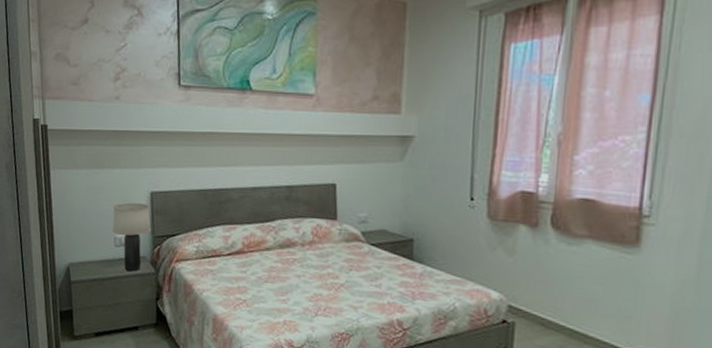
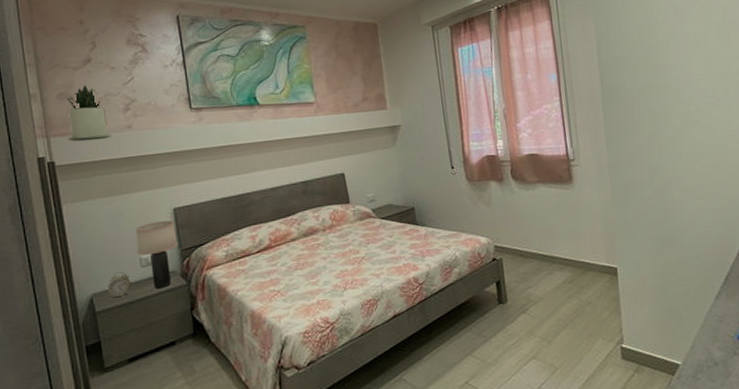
planter: none [61,48,100,108] -> present [66,85,112,142]
alarm clock: none [83,246,104,271] -> present [107,272,131,298]

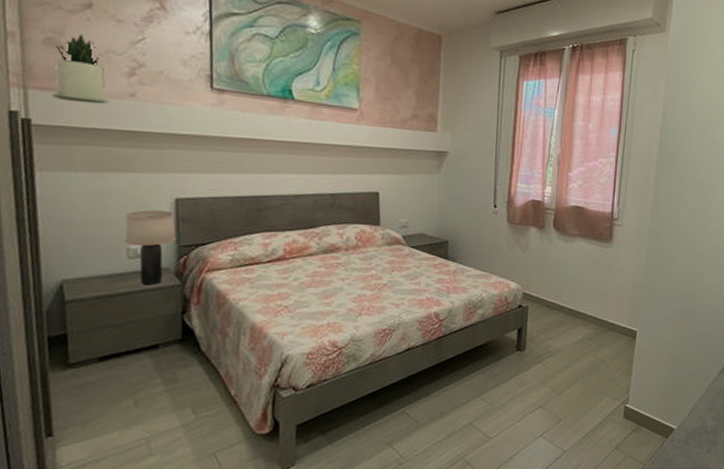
alarm clock: present [107,272,131,298] -> none [83,260,113,288]

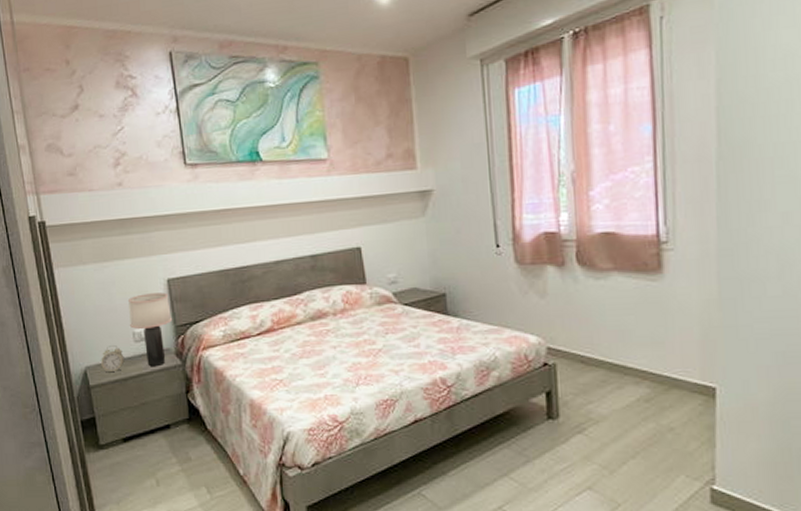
planter: present [52,34,109,104] -> none [55,136,102,200]
alarm clock: none [83,260,113,288] -> present [101,345,125,373]

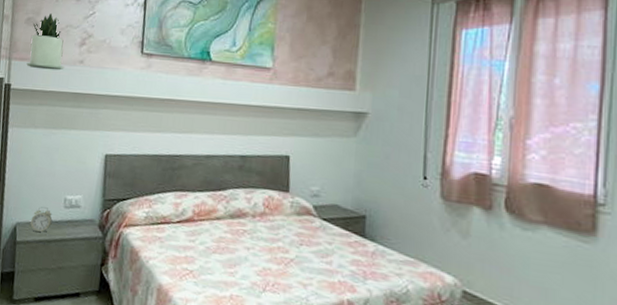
planter: none [55,136,102,200] -> present [26,13,64,71]
table lamp: present [128,292,173,367] -> none [63,164,104,235]

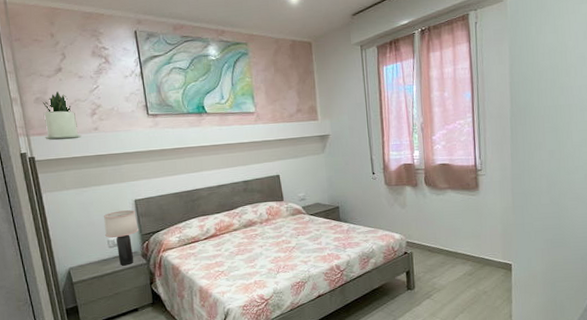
alarm clock: present [30,207,52,233] -> none [82,251,101,272]
table lamp: none [63,164,104,235] -> present [104,210,139,266]

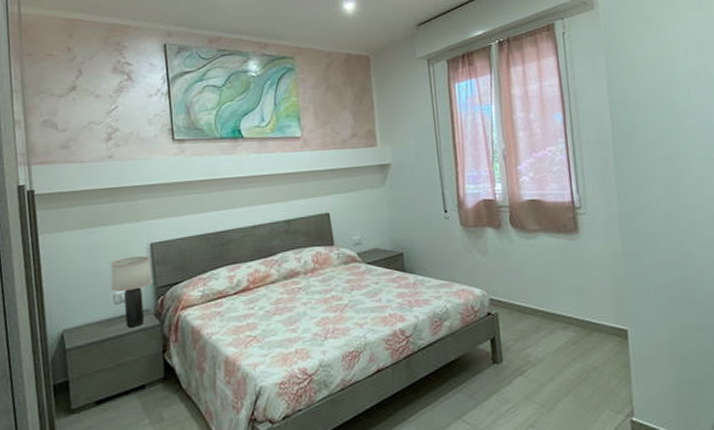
planter: present [42,91,81,141] -> none [49,113,92,171]

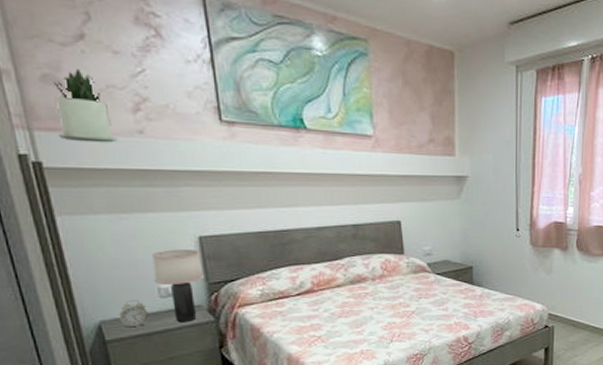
planter: none [49,113,92,171] -> present [53,69,118,143]
alarm clock: none [79,308,103,335] -> present [119,300,148,328]

